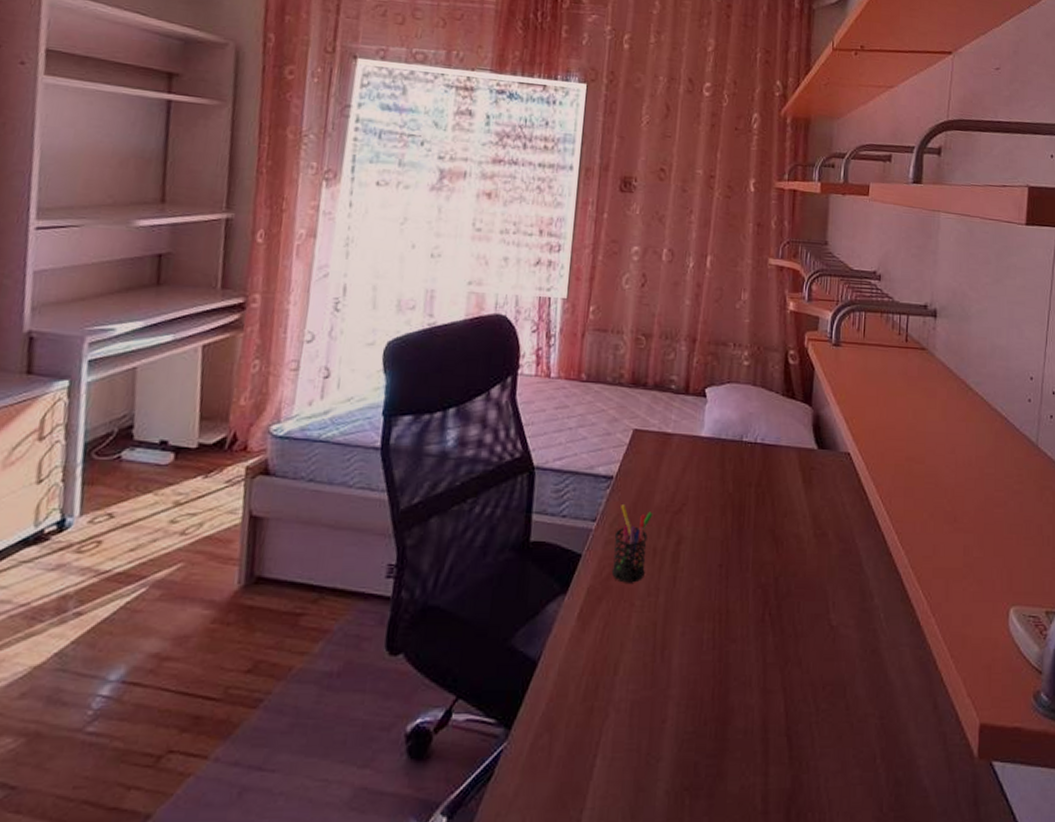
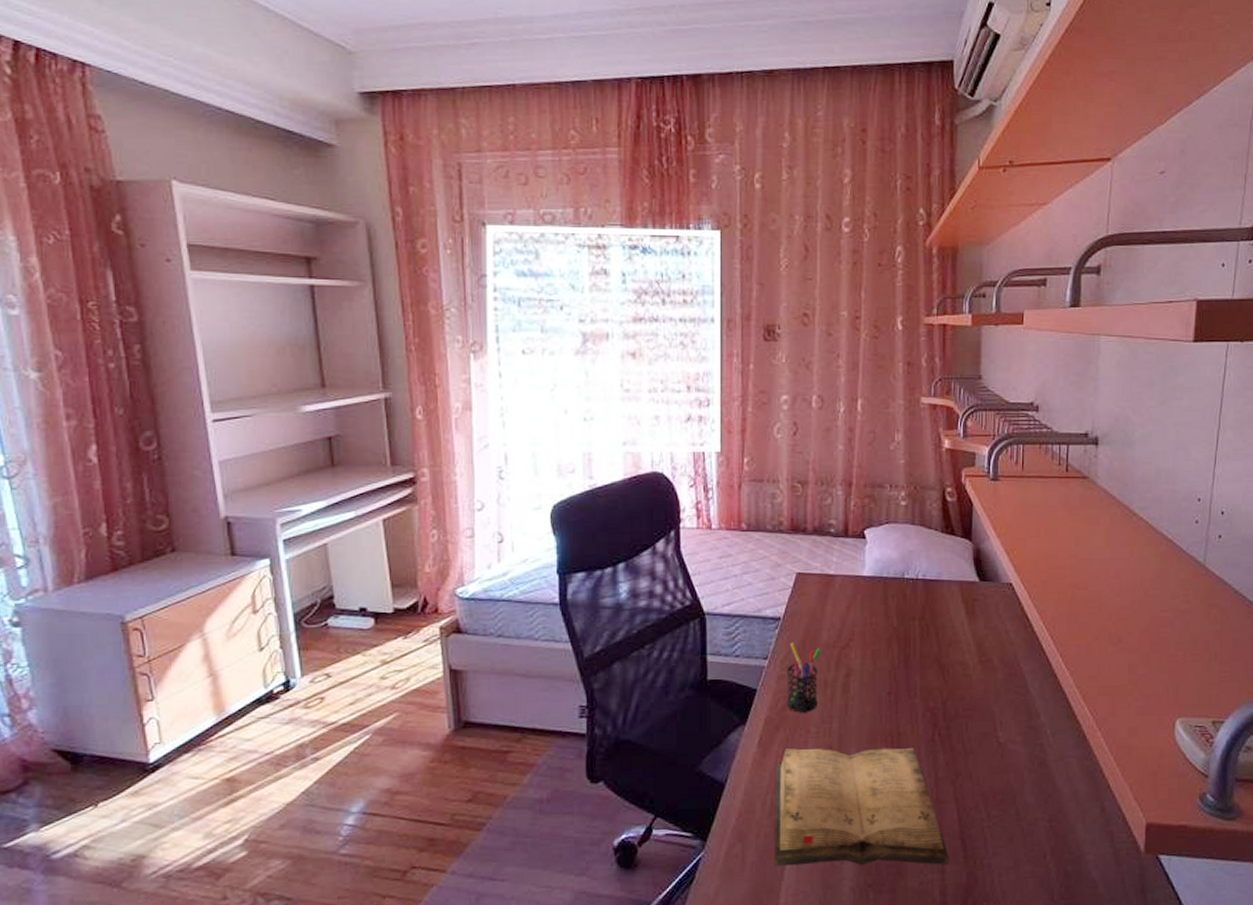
diary: none [584,624,773,766] -> present [775,748,949,867]

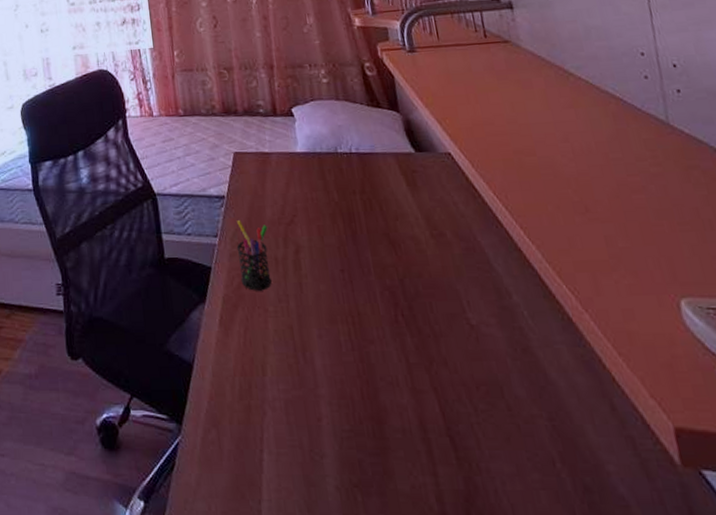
diary: present [775,748,949,867] -> none [239,328,440,466]

